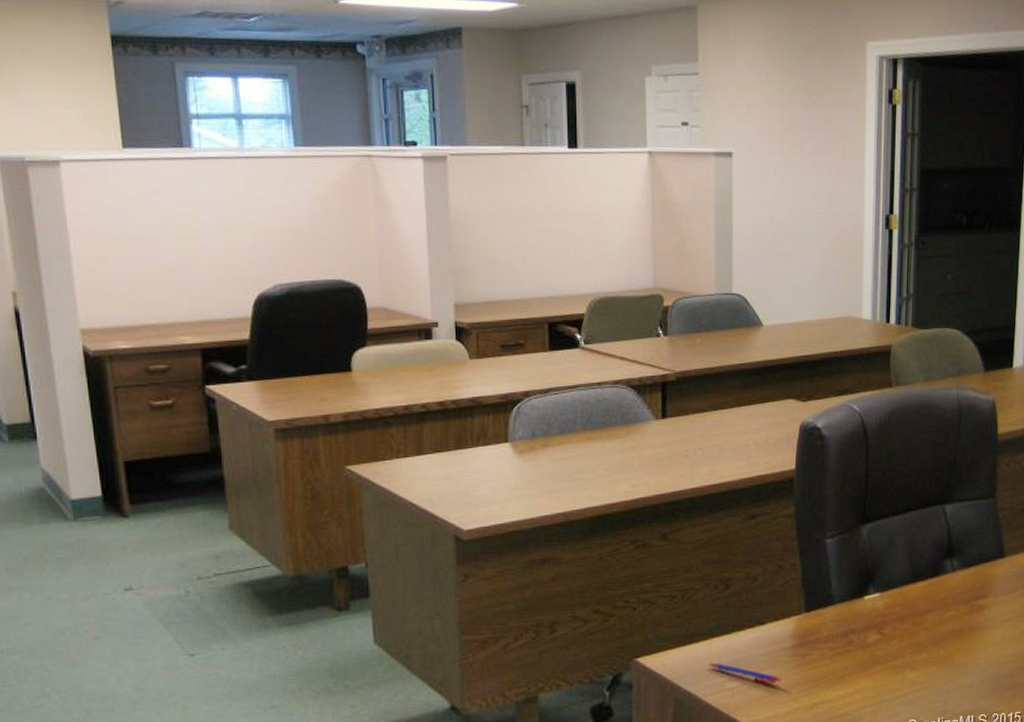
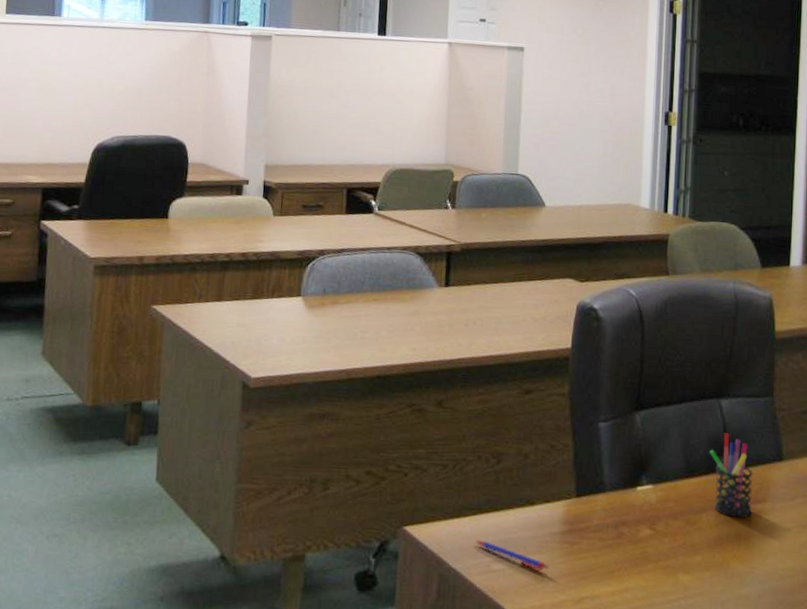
pen holder: none [934,537,976,615] -> present [709,433,753,518]

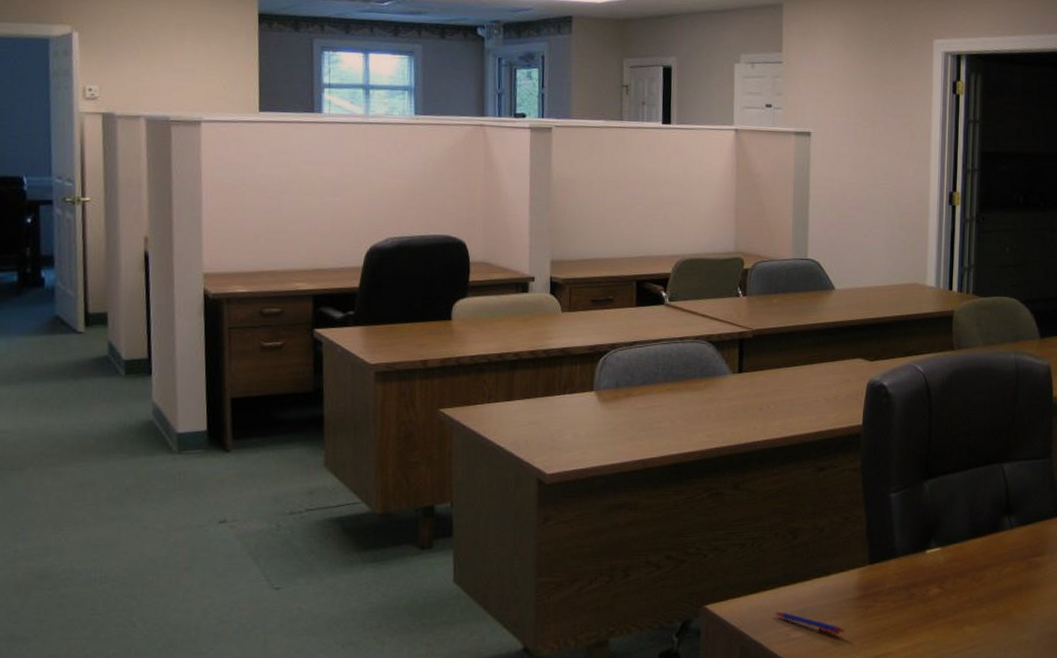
pen holder: present [709,433,753,518] -> none [993,494,1033,571]

